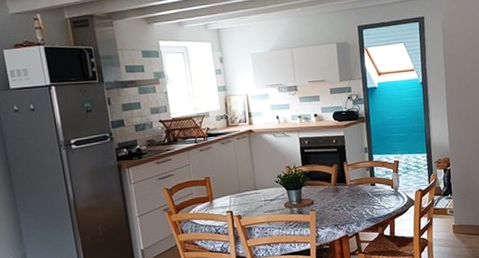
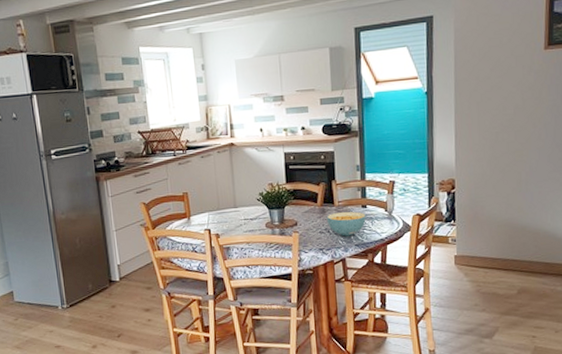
cereal bowl: none [340,189,375,213] -> present [326,211,366,237]

